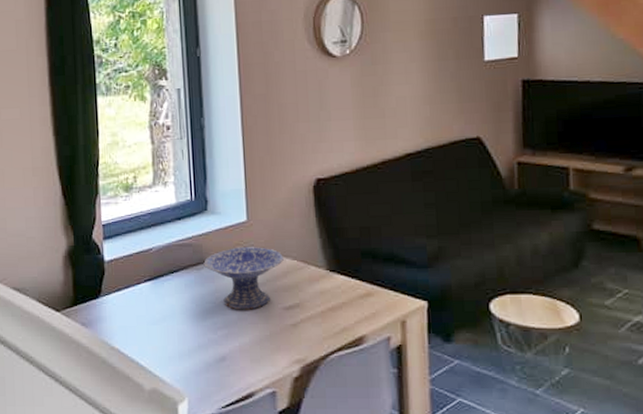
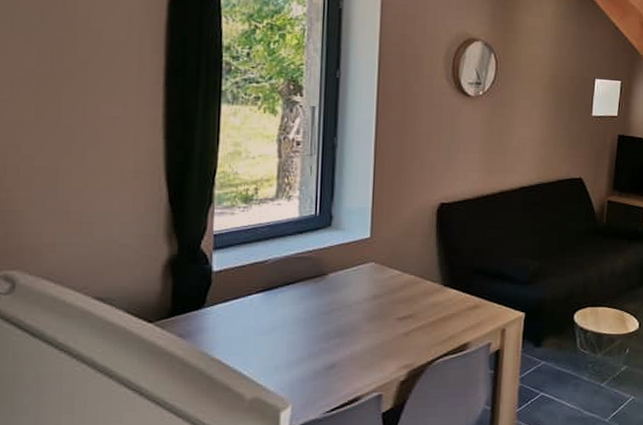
decorative bowl: present [203,247,284,310] -> none [322,262,402,321]

